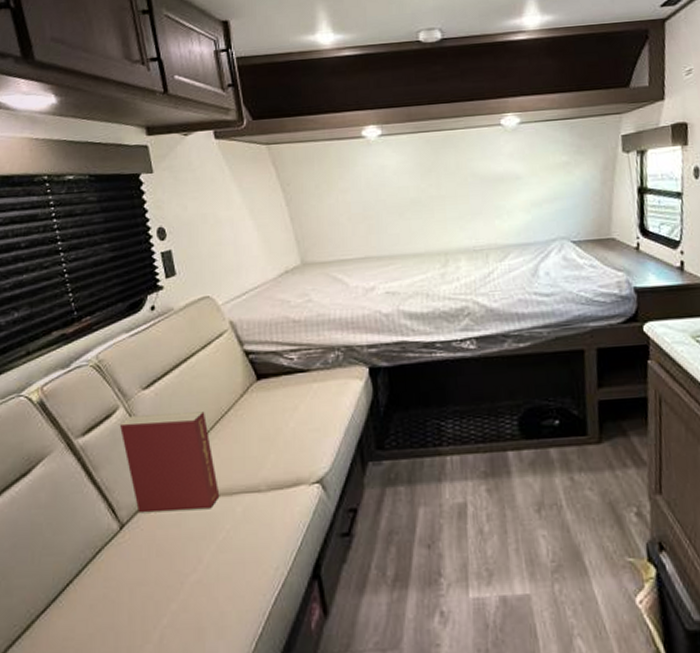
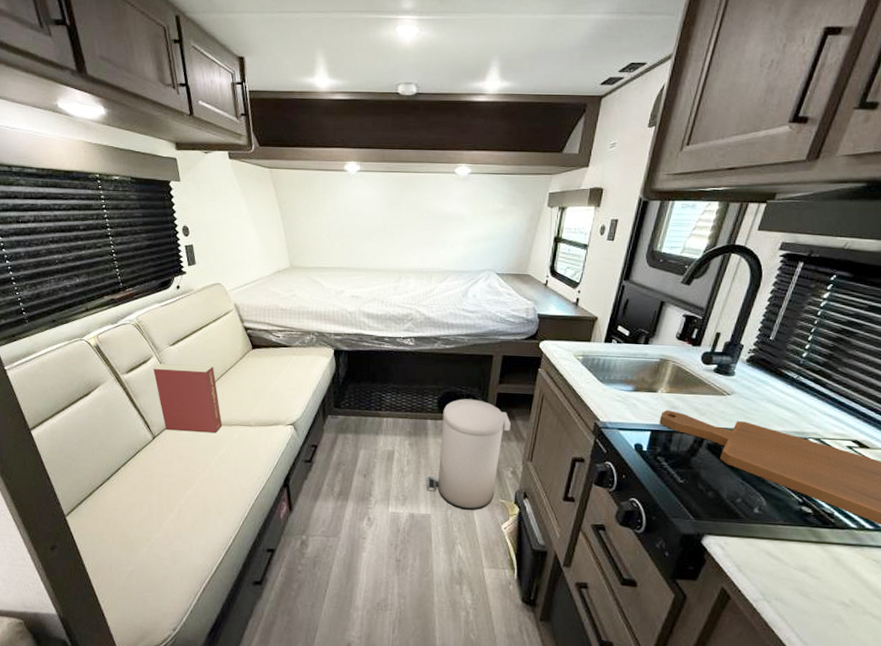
pedal bin: none [517,413,624,580] -> present [426,399,511,510]

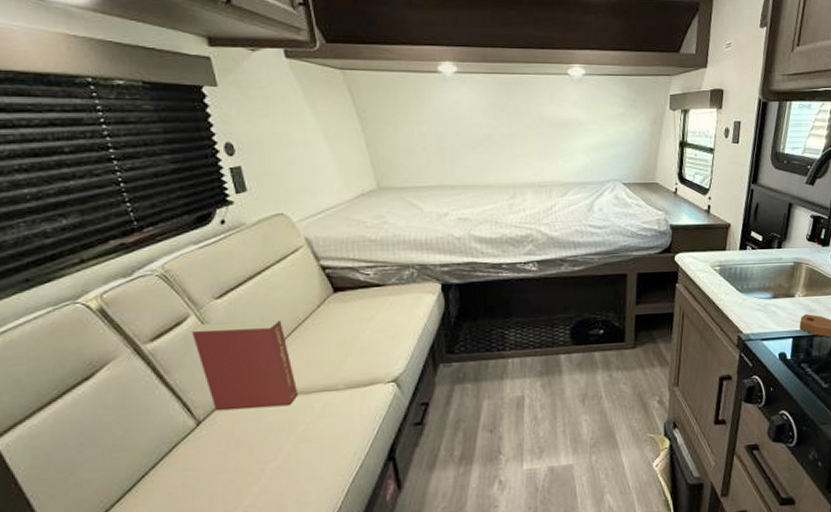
pedal bin: present [426,399,511,510] -> none [565,325,652,452]

